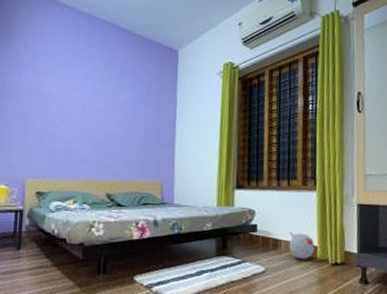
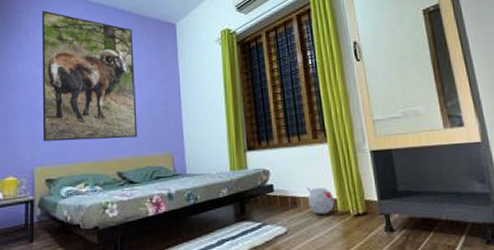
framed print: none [36,18,133,162] -> present [41,10,138,142]

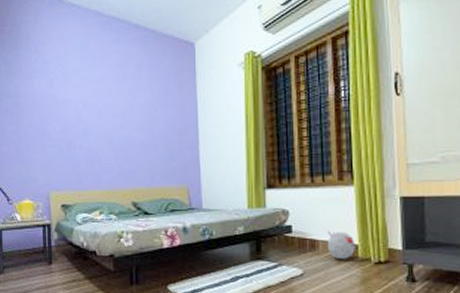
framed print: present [41,10,138,142] -> none [49,21,153,168]

